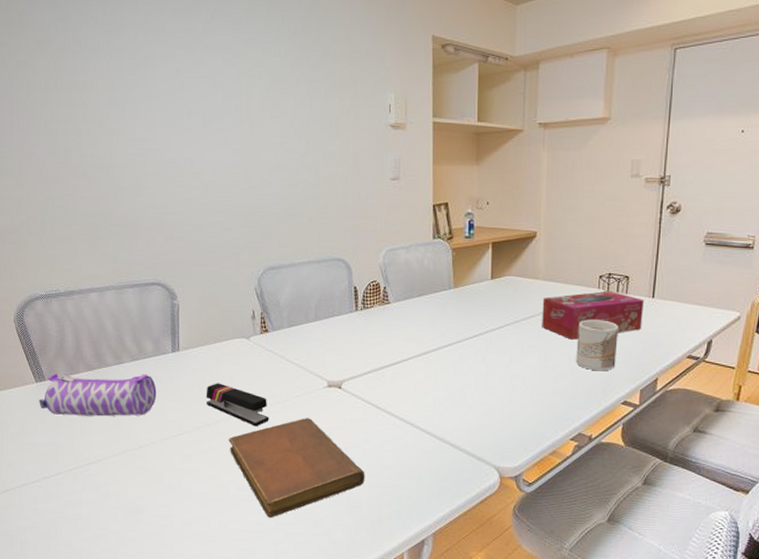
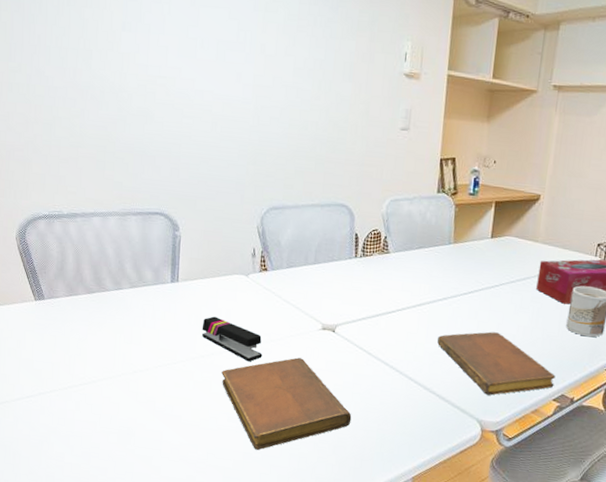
pencil case: present [39,372,157,417] -> none [37,292,154,342]
notebook: none [447,374,571,440] -> present [437,331,556,396]

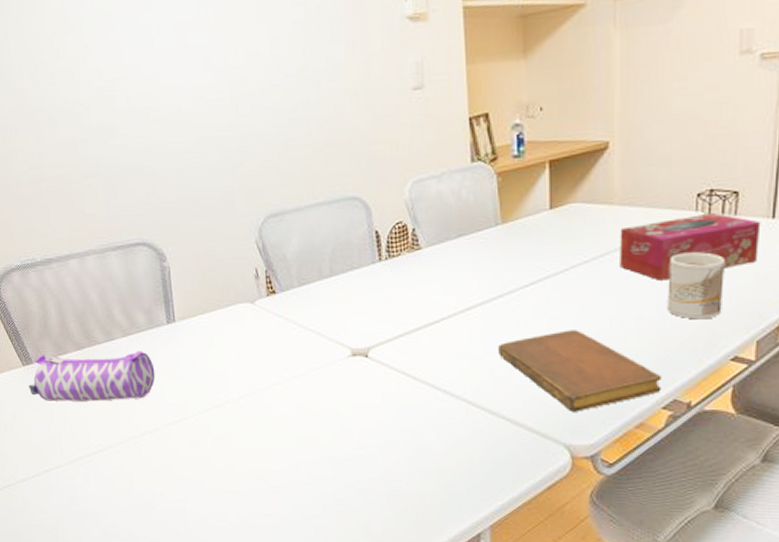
pencil case: none [37,292,154,342] -> present [29,351,156,401]
stapler: present [201,316,263,362] -> none [210,357,286,407]
notebook: present [221,357,352,450] -> none [241,394,404,511]

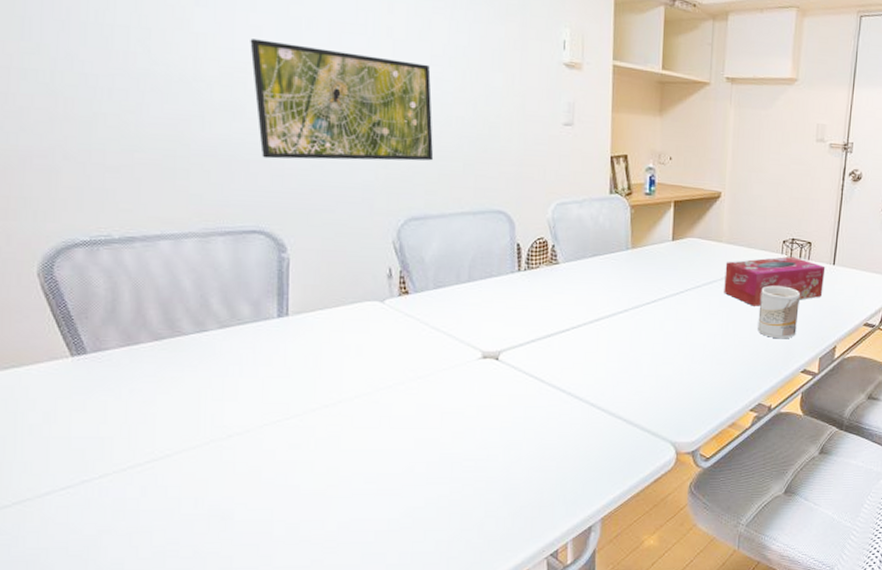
pencil case: present [29,351,156,401] -> none [76,343,255,399]
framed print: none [112,48,284,172] -> present [250,39,434,161]
notebook: present [498,330,662,412] -> none [620,343,751,413]

